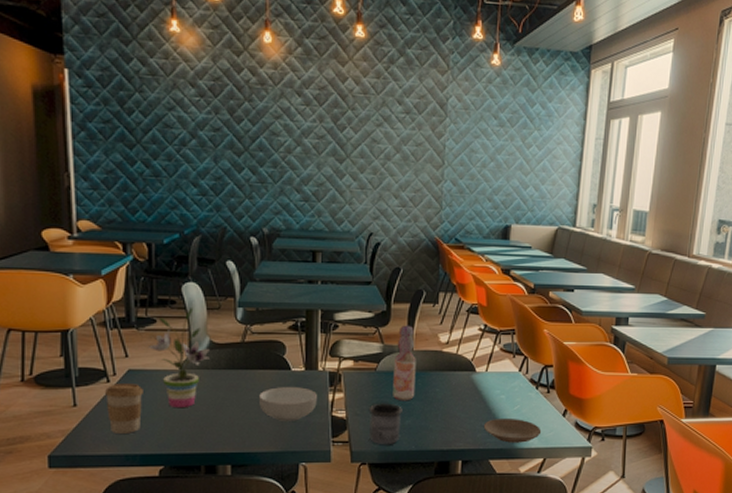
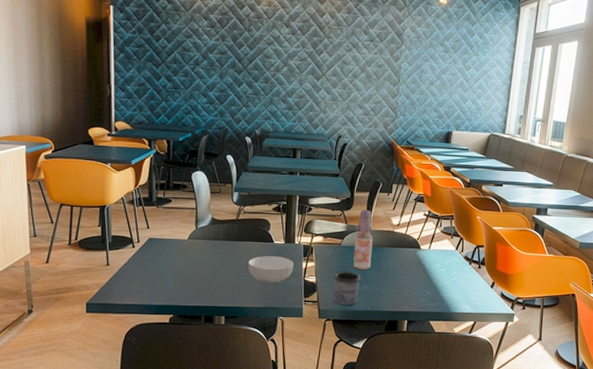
coffee cup: present [104,384,143,433] -> none [130,249,160,288]
potted plant: present [147,308,210,409] -> none [164,191,211,270]
plate: present [483,417,542,443] -> none [425,287,473,308]

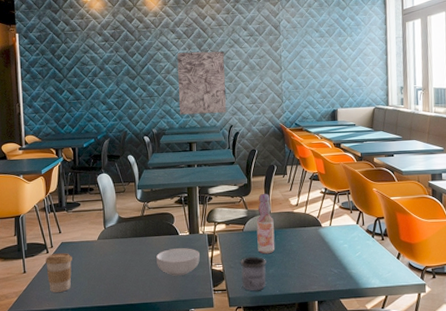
coffee cup: none [130,249,160,288] -> present [45,253,72,292]
wall art: none [287,50,341,122] -> present [177,51,227,115]

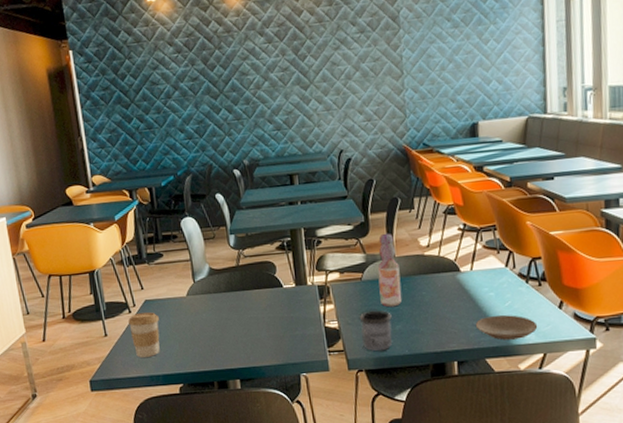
cereal bowl: present [156,248,200,276] -> none [257,302,310,336]
wall art: present [177,51,227,115] -> none [268,55,334,140]
plate: none [332,263,381,284] -> present [475,315,538,340]

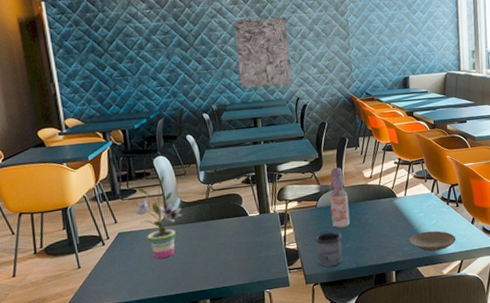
coffee cup: present [127,312,160,358] -> none [101,243,134,286]
potted plant: none [158,240,211,331] -> present [131,176,182,259]
wall art: none [268,55,334,140] -> present [234,17,292,89]

